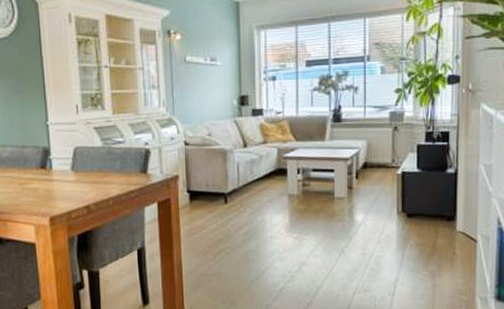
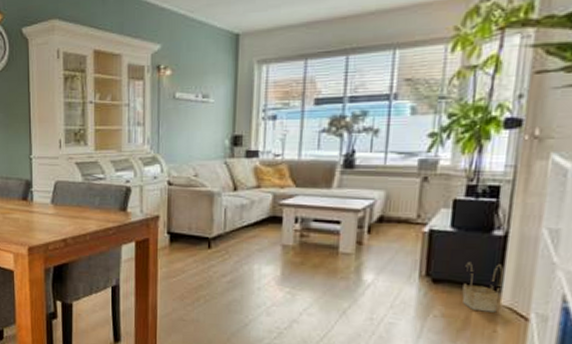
basket: none [429,196,456,238] -> present [462,261,503,313]

